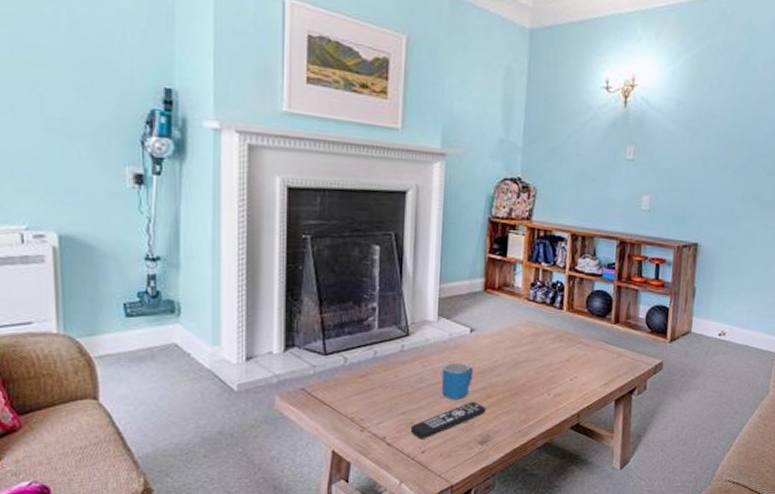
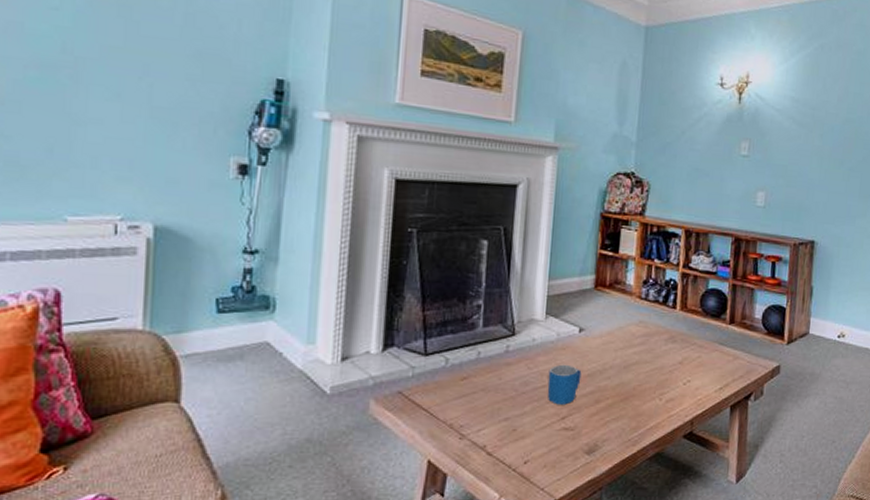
remote control: present [410,401,486,439] -> none [512,406,594,448]

